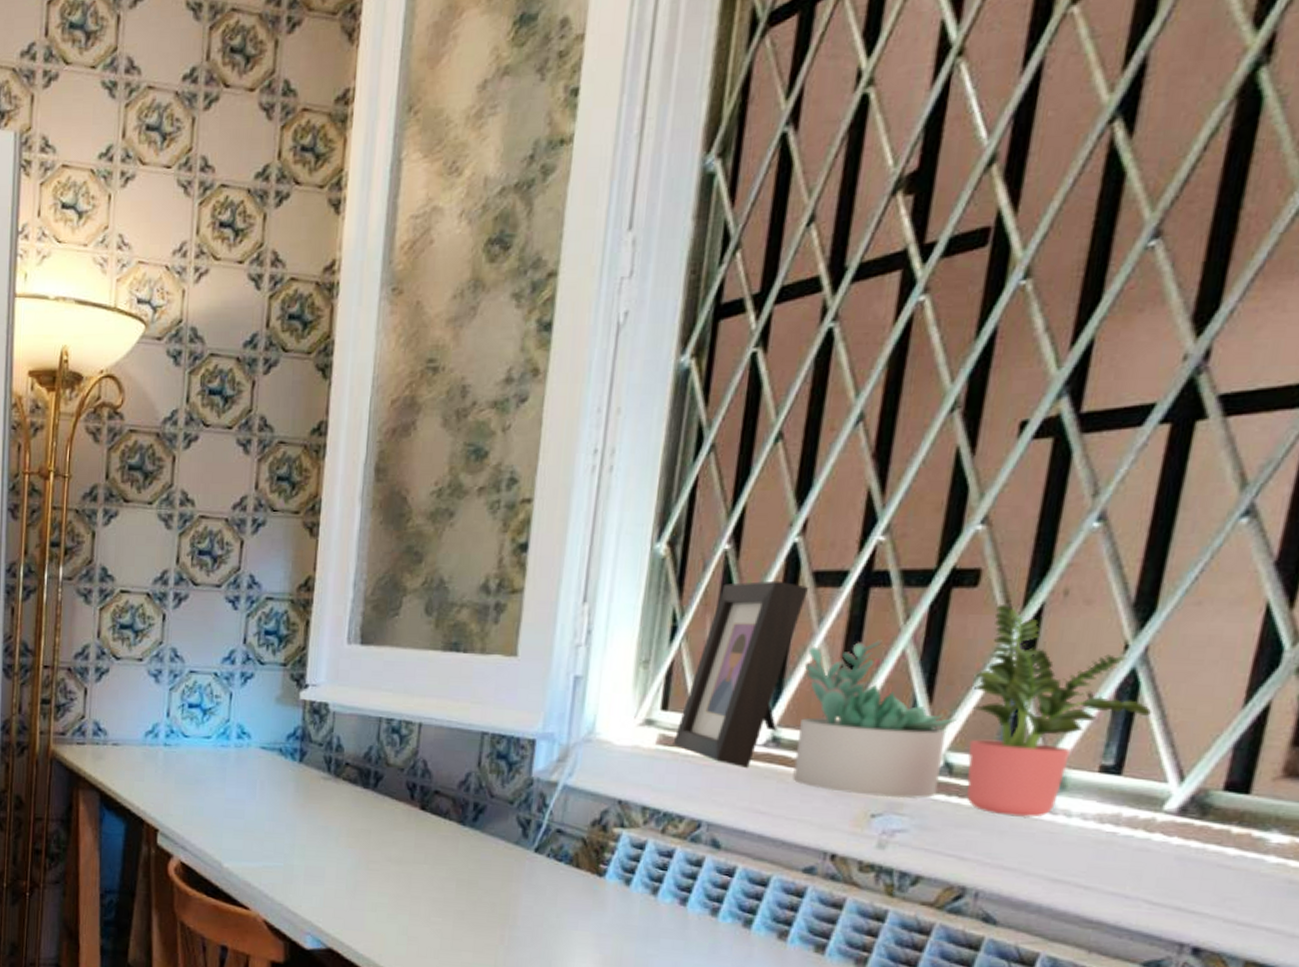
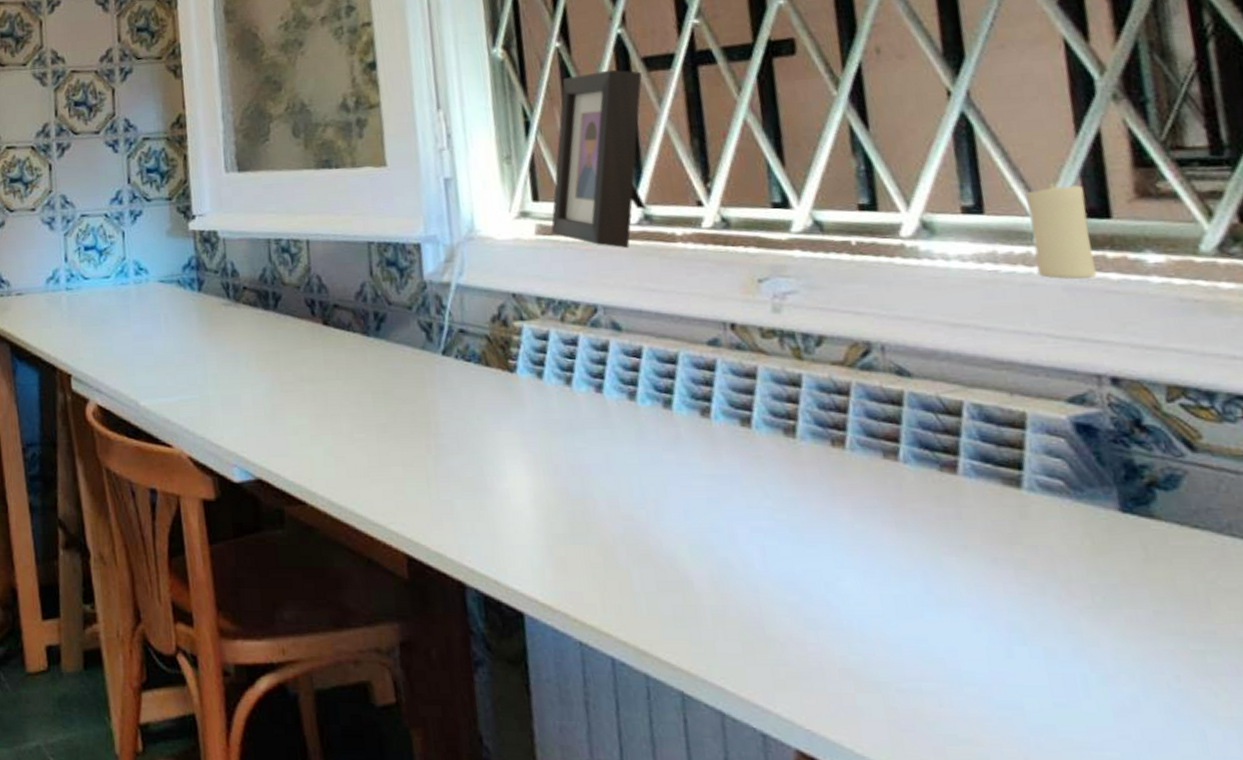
succulent plant: present [792,640,958,799] -> none [656,112,815,262]
potted plant: present [965,603,1153,819] -> none [818,65,993,267]
candle: none [1155,751,1232,851] -> present [1024,182,1098,279]

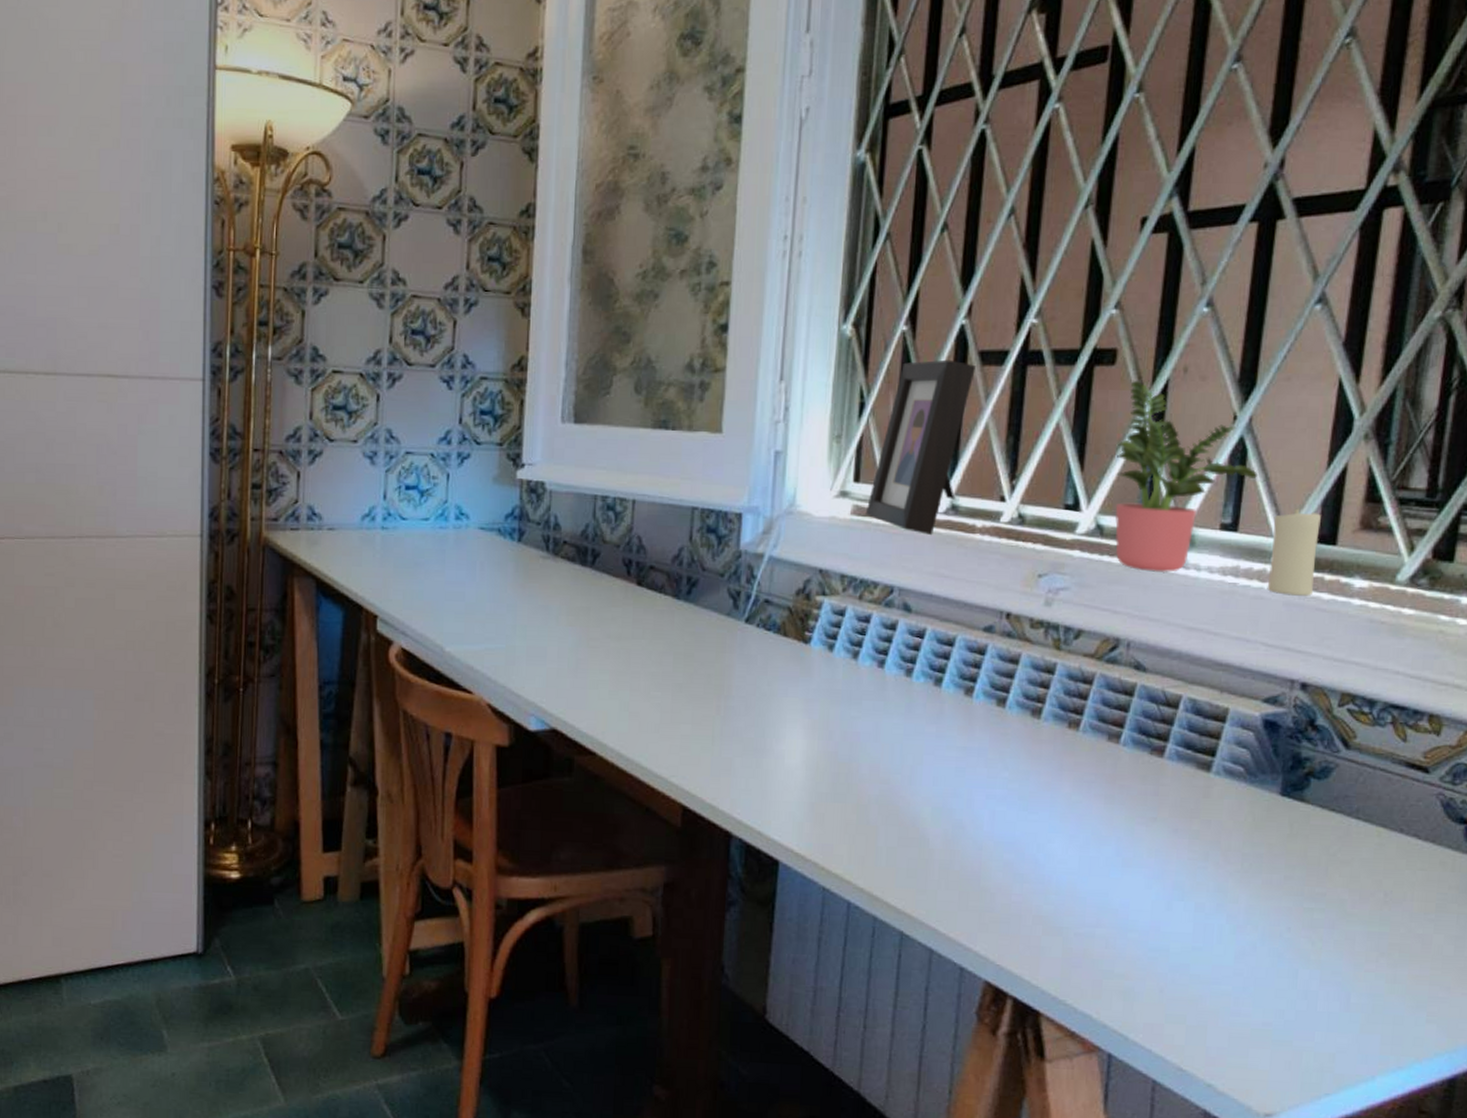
potted plant: none [818,65,993,267] -> present [1115,380,1259,574]

